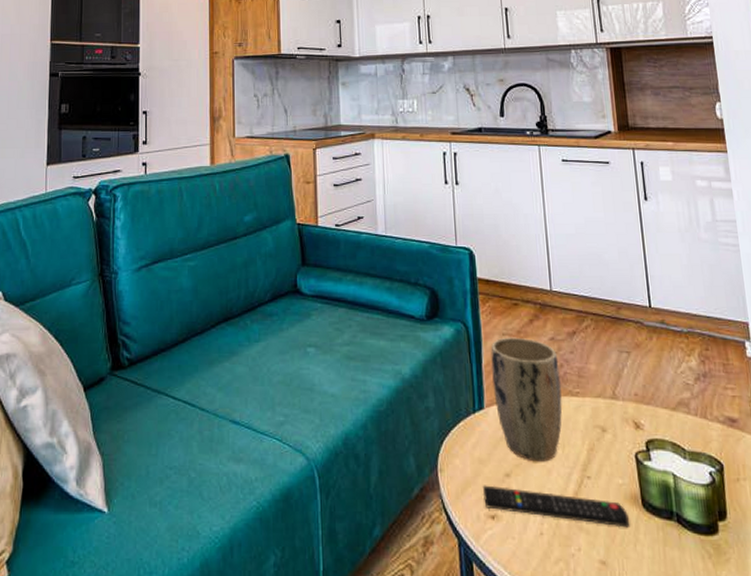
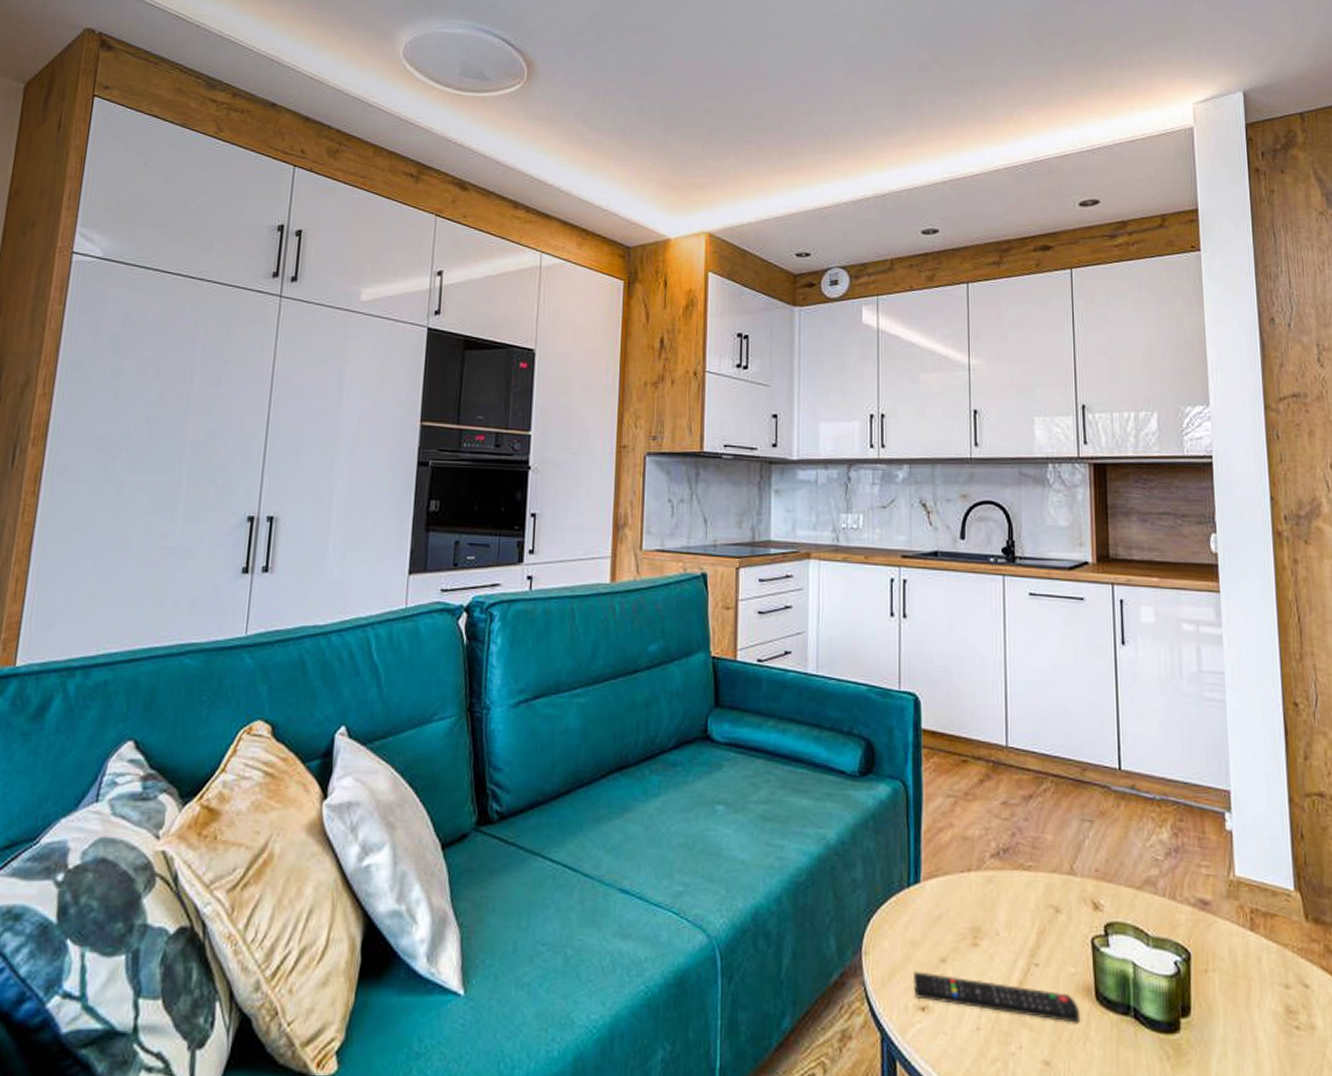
plant pot: present [490,337,562,462] -> none [932,799,1012,946]

